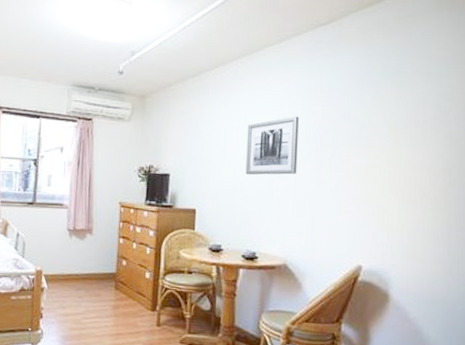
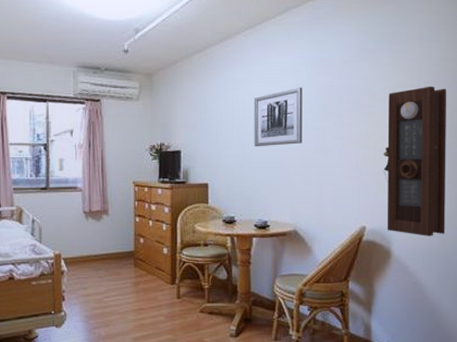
pendulum clock: none [383,122,456,282] -> present [383,86,447,236]

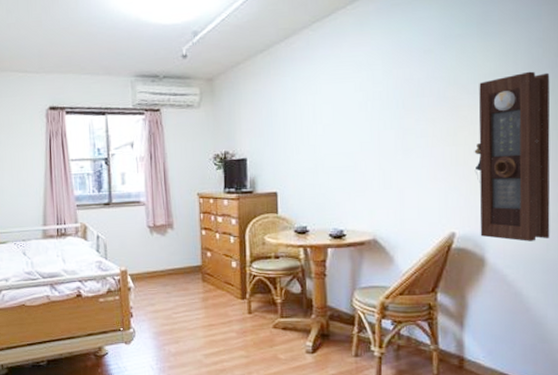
wall art: present [254,87,303,147] -> none [324,82,381,151]

